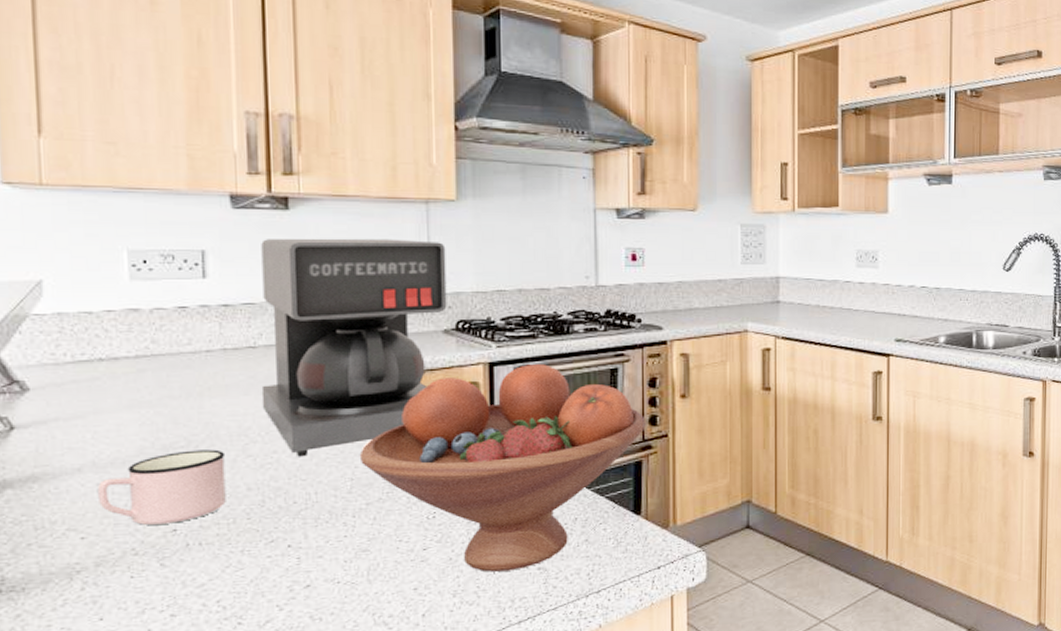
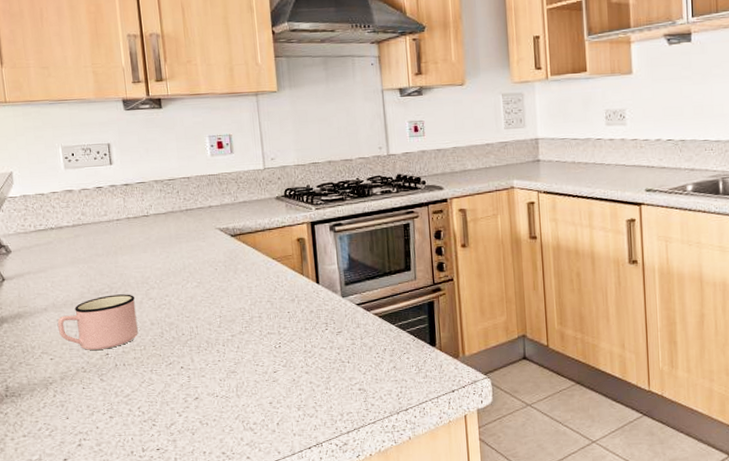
coffee maker: present [261,238,447,457] -> none [146,125,277,299]
fruit bowl: present [359,364,646,572] -> none [224,222,435,391]

